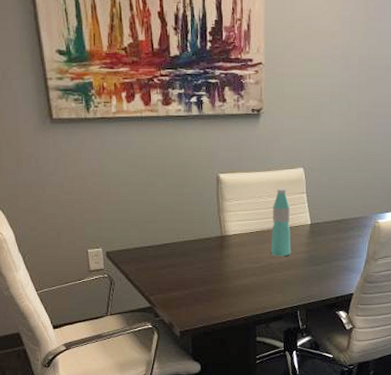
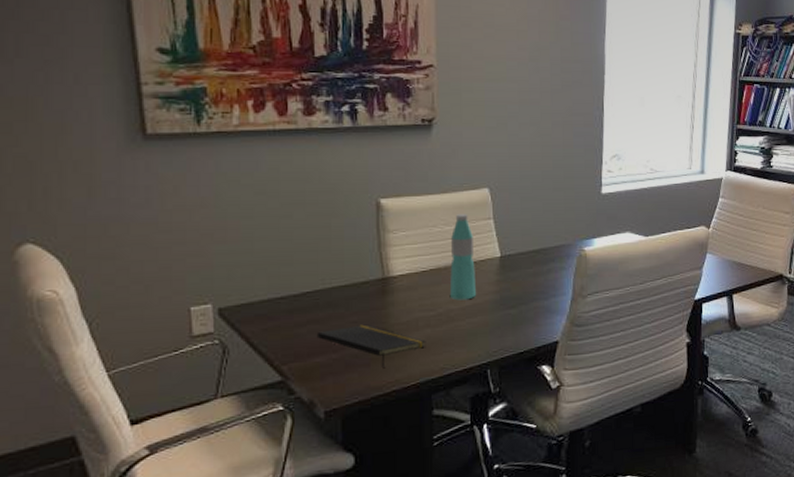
notepad: none [174,270,252,304] -> present [316,324,426,369]

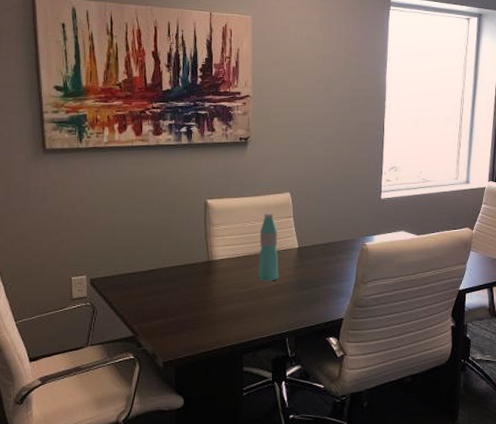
notepad: present [316,324,426,369] -> none [158,296,239,332]

